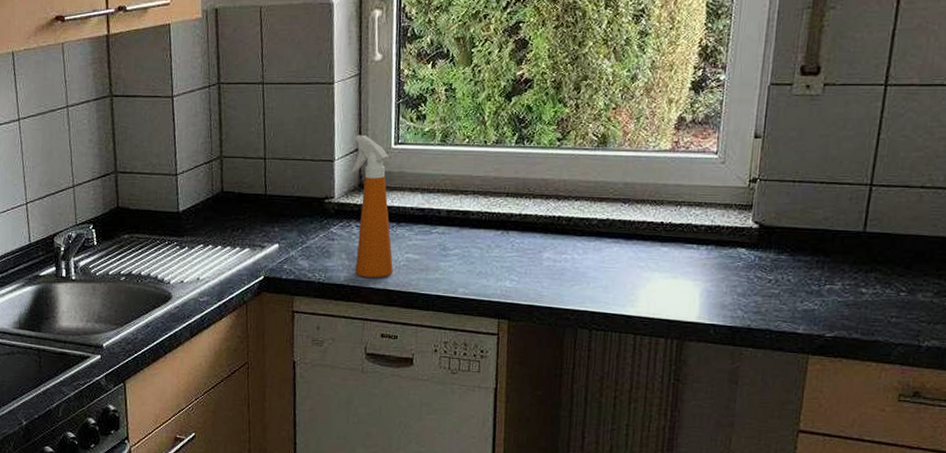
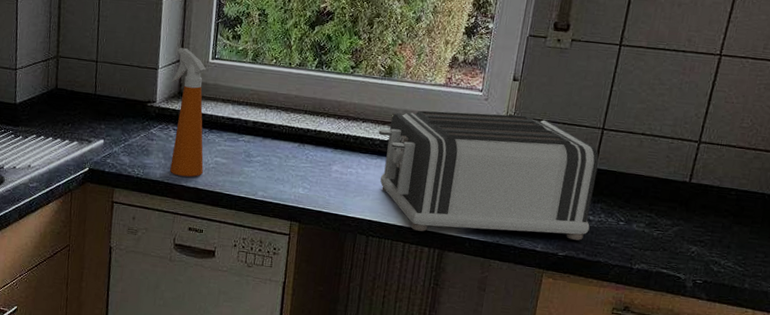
toaster: none [595,177,869,320] -> present [378,110,599,241]

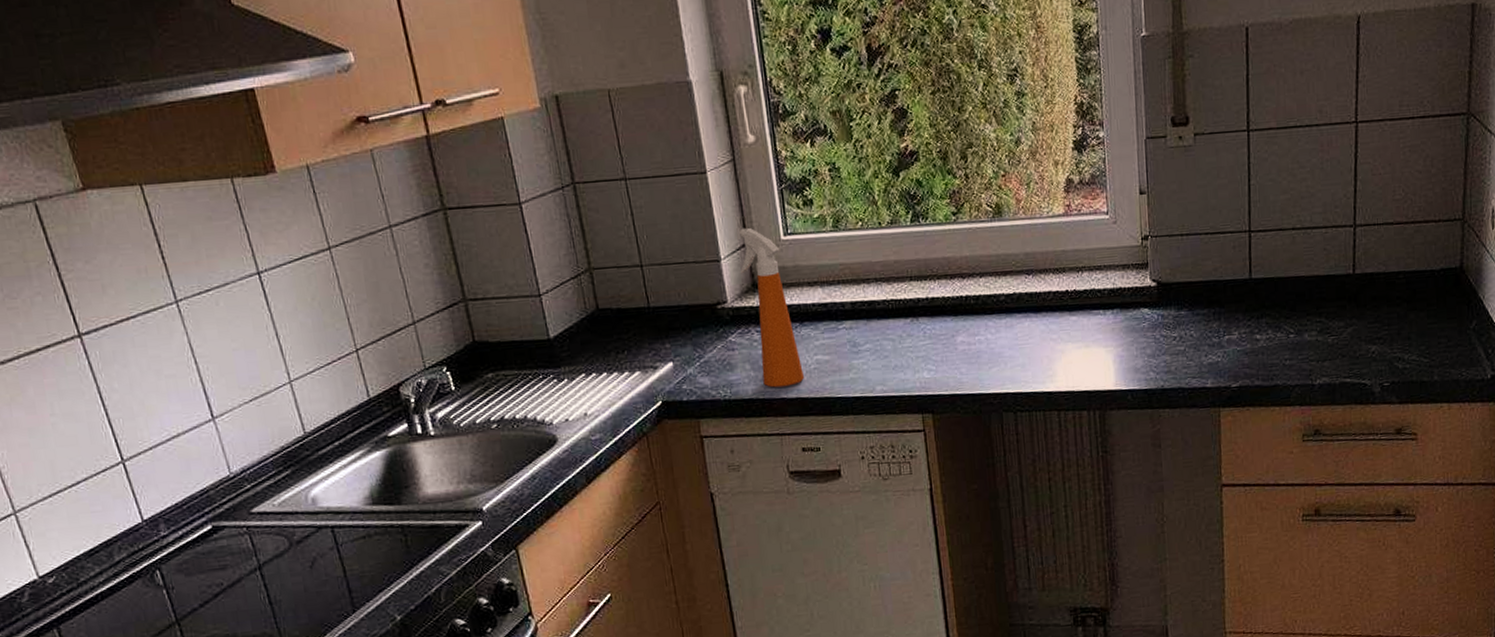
toaster: present [378,110,599,241] -> none [1000,233,1259,394]

